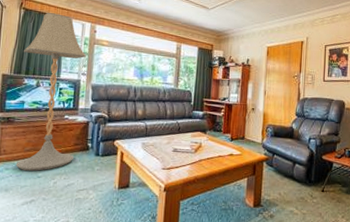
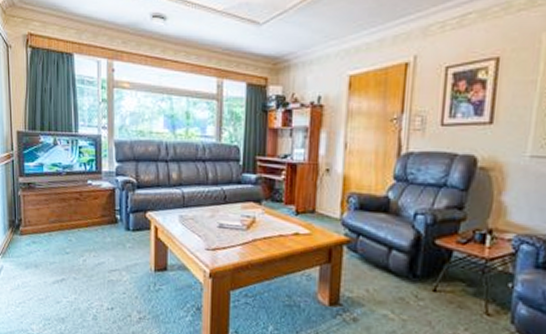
floor lamp: present [15,13,87,171] -> none [35,50,105,246]

